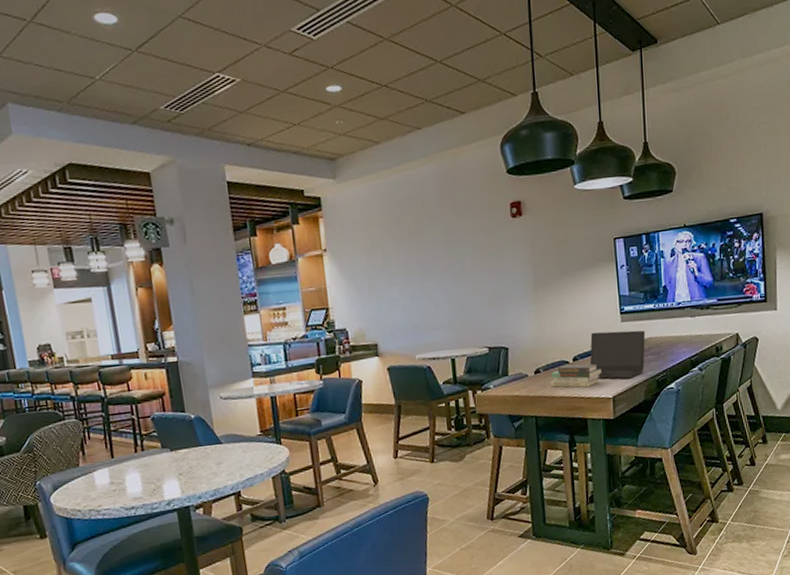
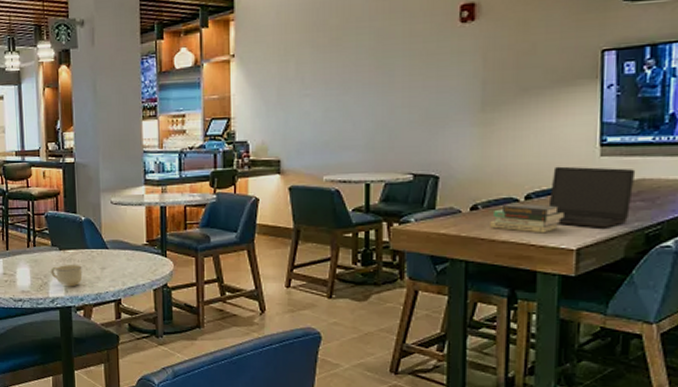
cup: none [163,463,199,488] -> present [51,265,83,287]

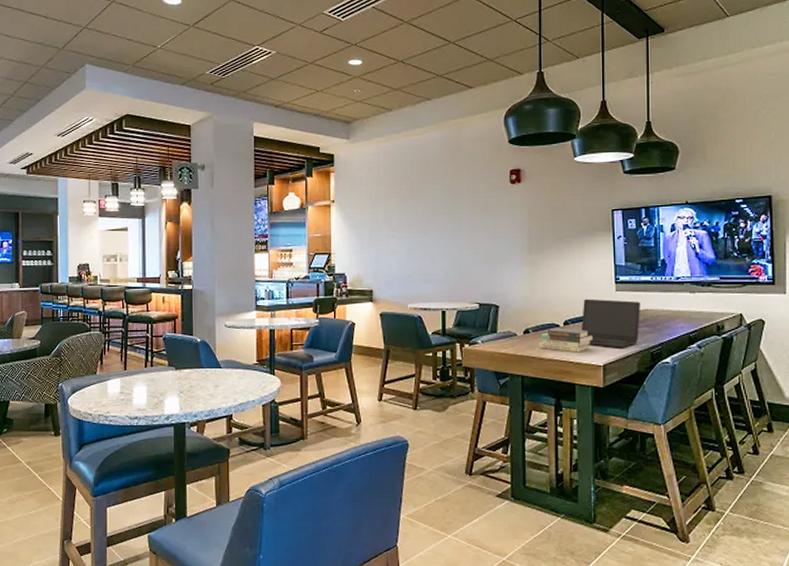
cup: present [51,265,83,287] -> none [167,383,197,404]

